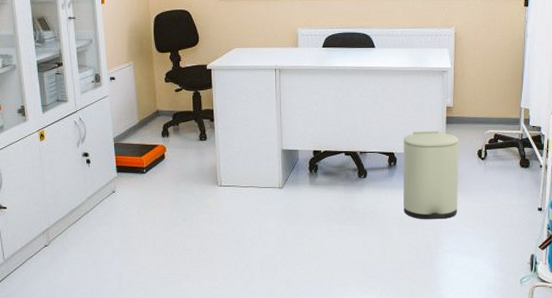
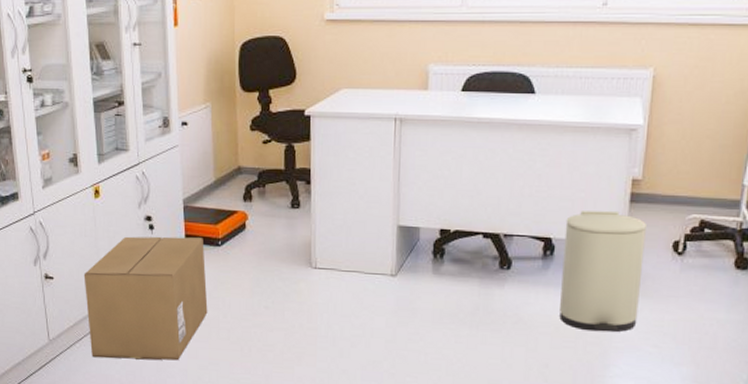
box: none [32,168,137,271] -> present [83,236,208,361]

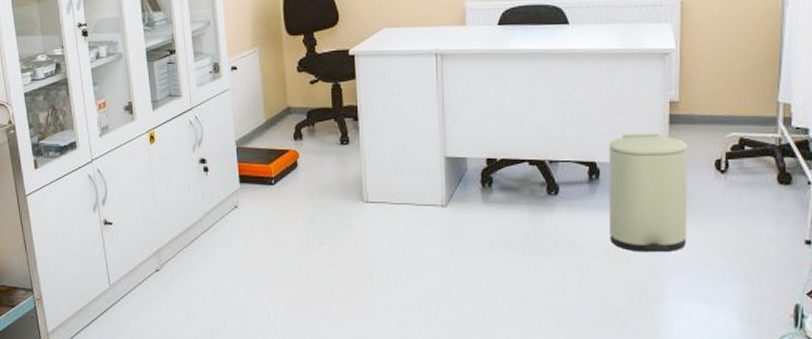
box: present [83,236,208,361] -> none [141,178,264,301]

